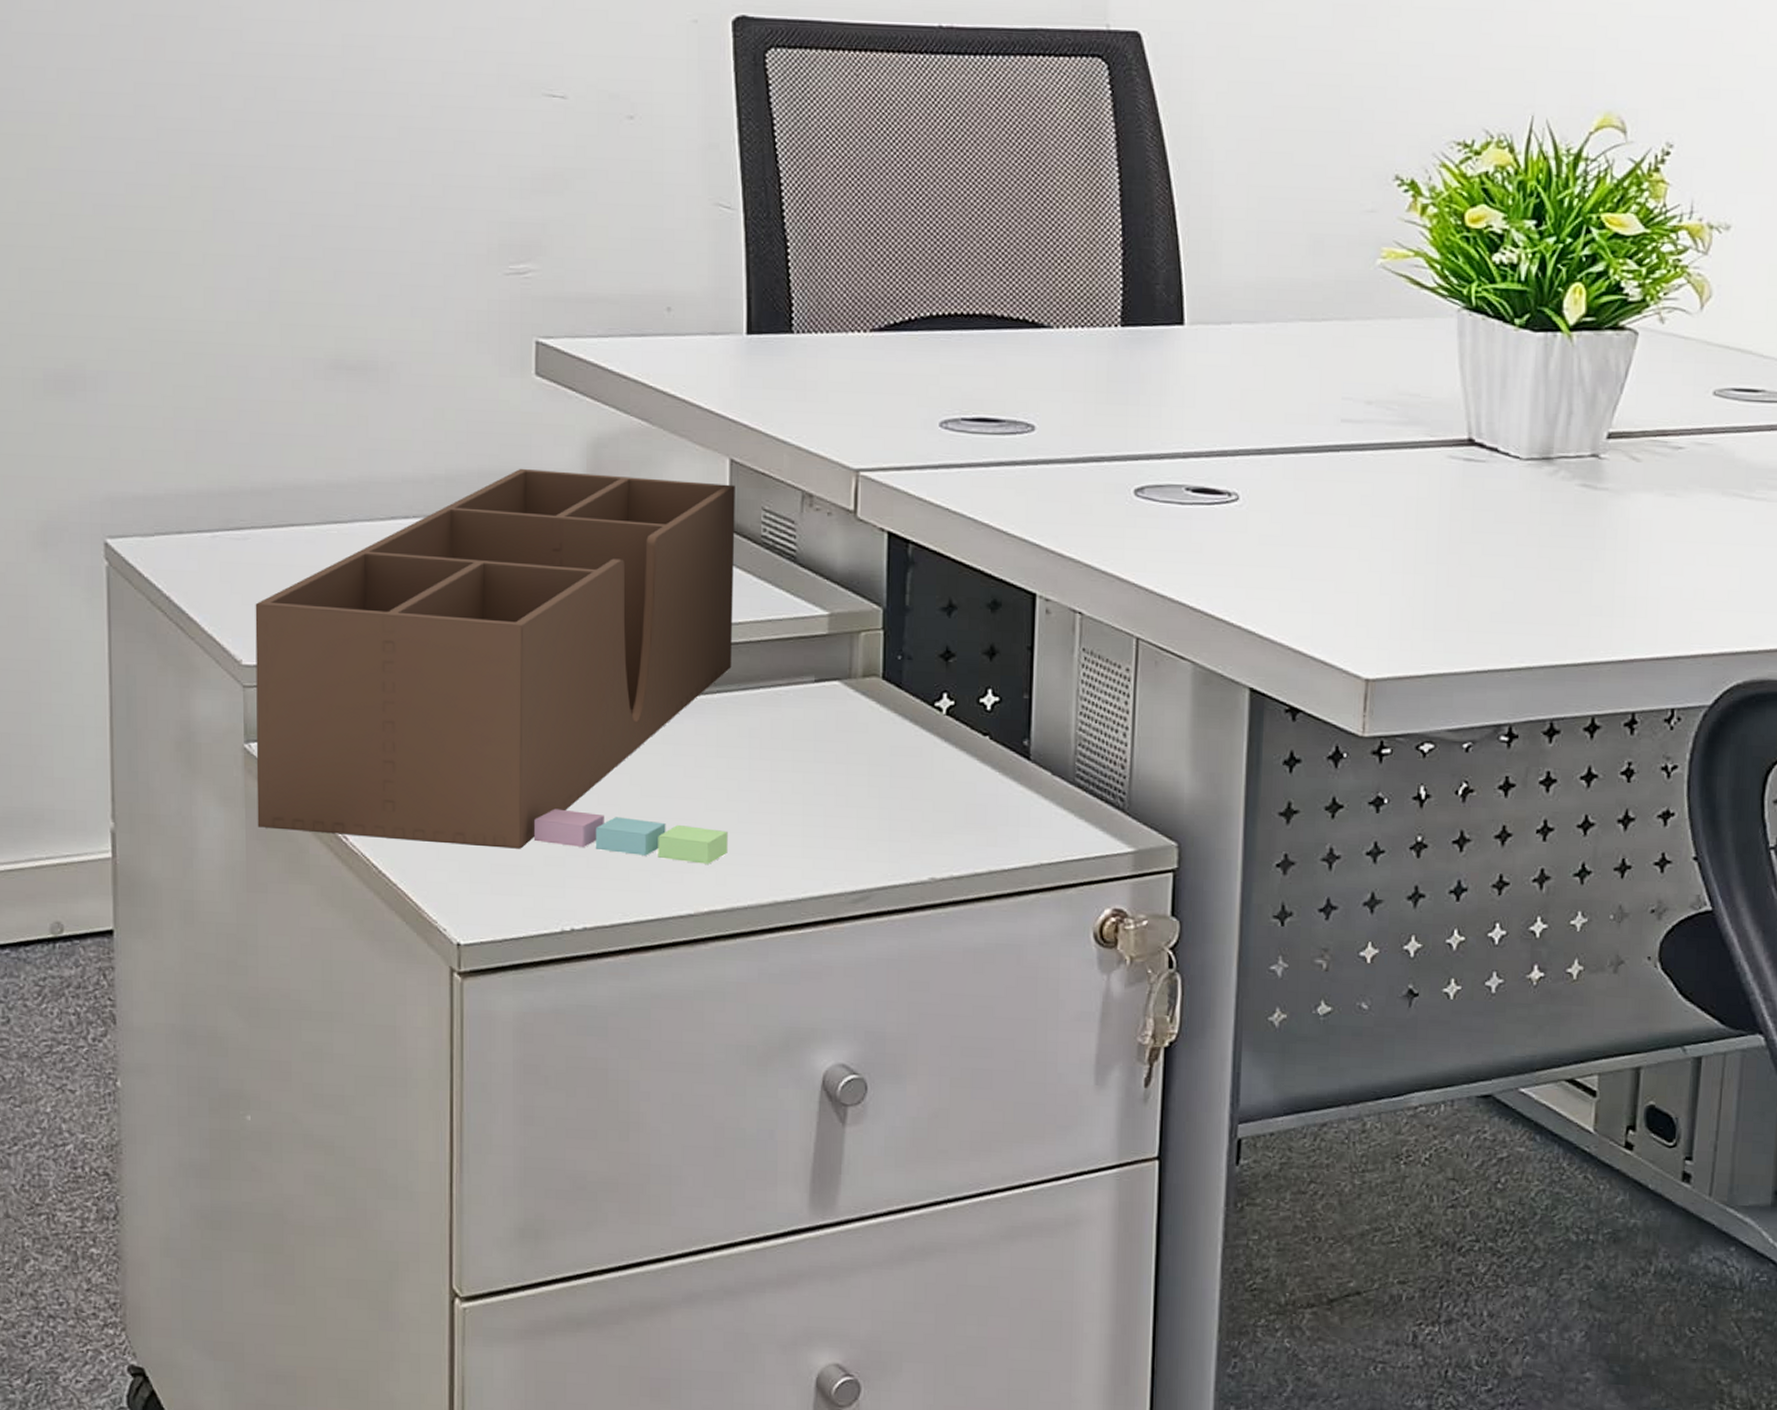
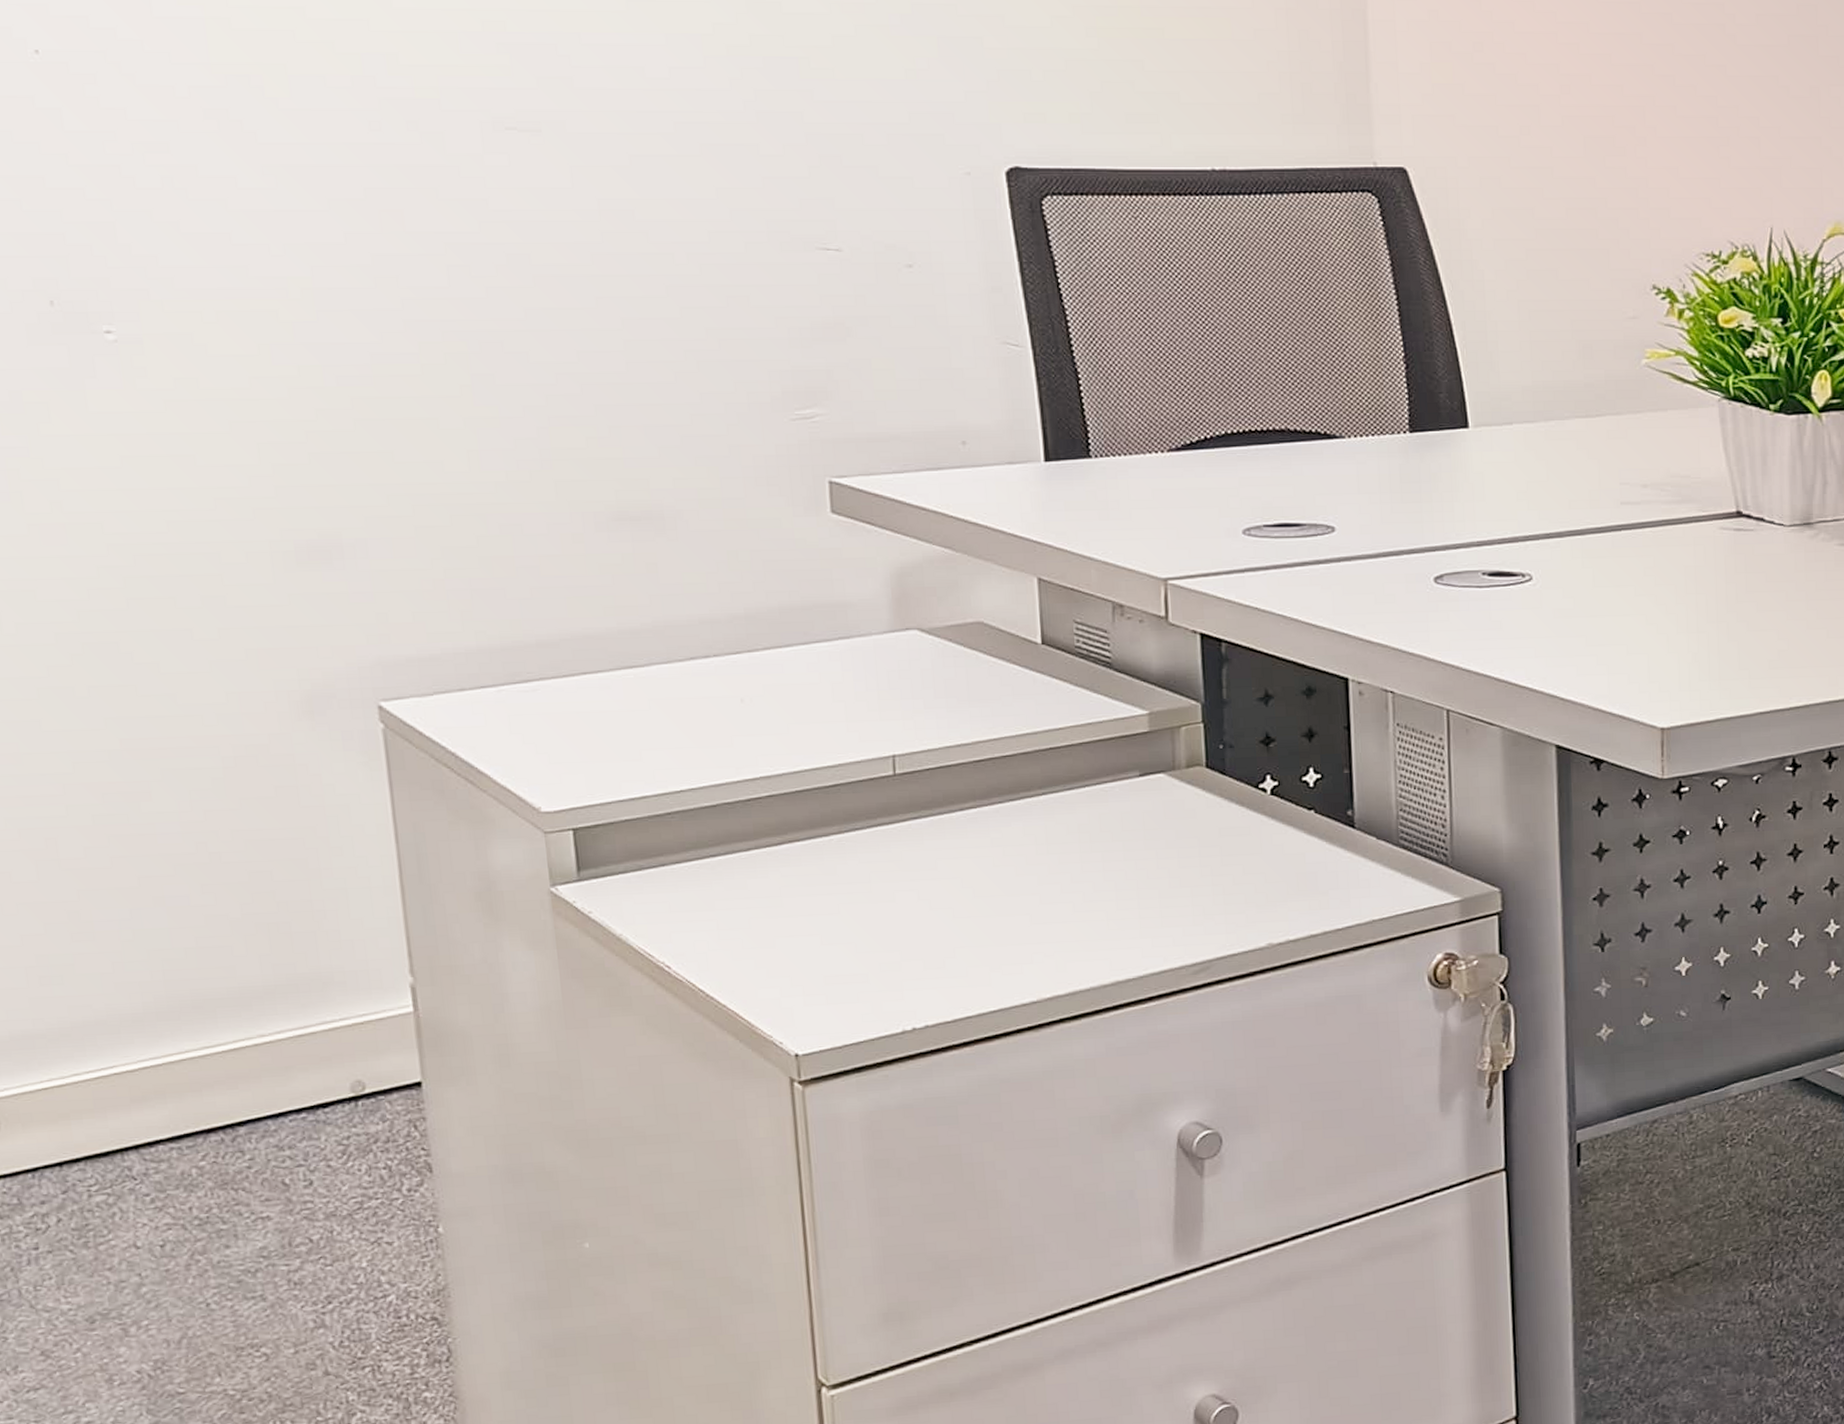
desk organizer: present [255,468,735,849] -> none [550,601,1055,967]
sticky notes: present [533,808,728,864] -> none [865,917,1066,954]

